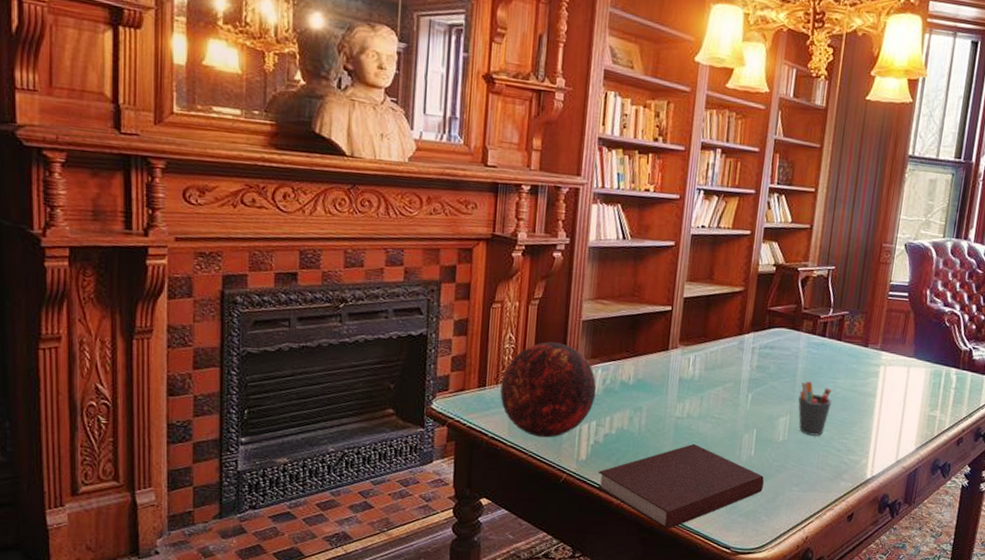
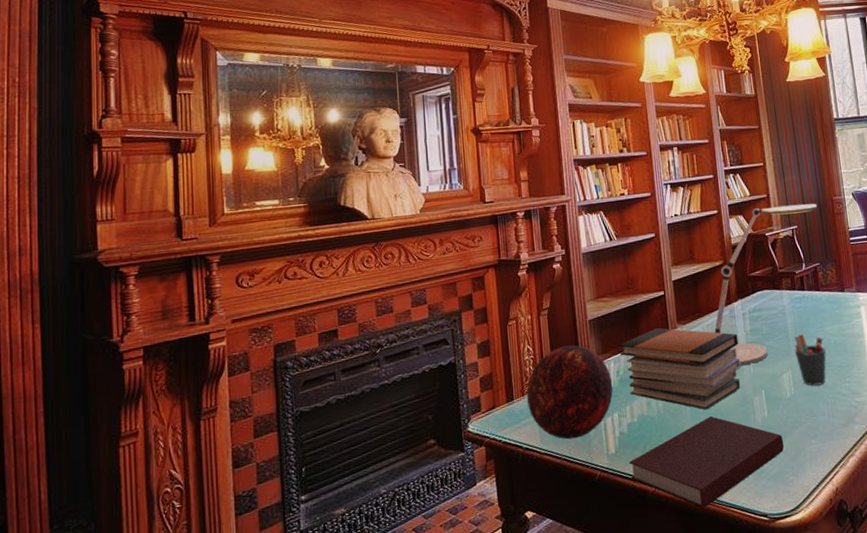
book stack: none [610,343,742,437] -> present [619,327,741,410]
desk lamp: none [717,238,863,401] -> present [714,203,817,365]

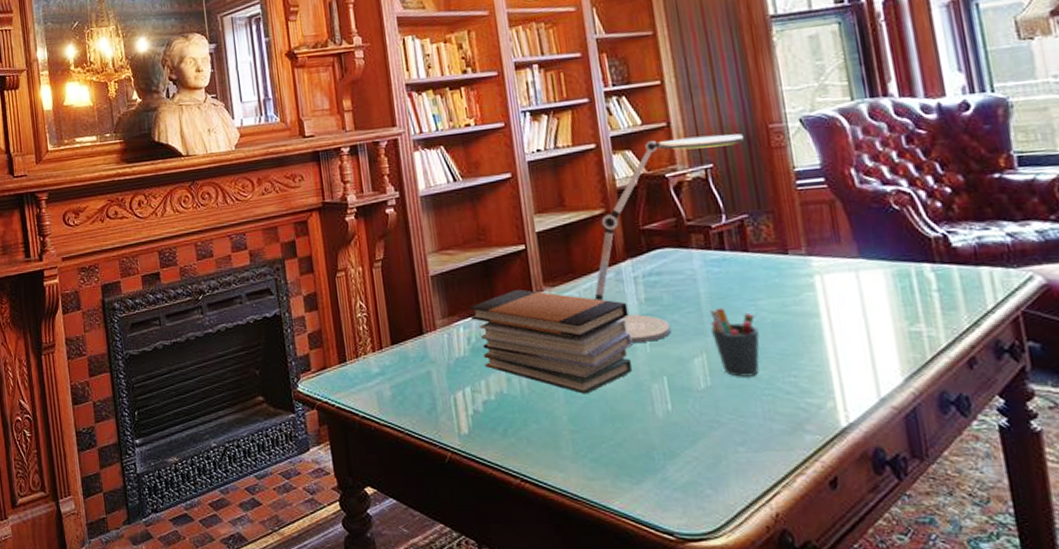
decorative orb: present [527,345,613,440] -> none [361,304,464,412]
notebook: present [629,416,784,509] -> none [487,403,697,514]

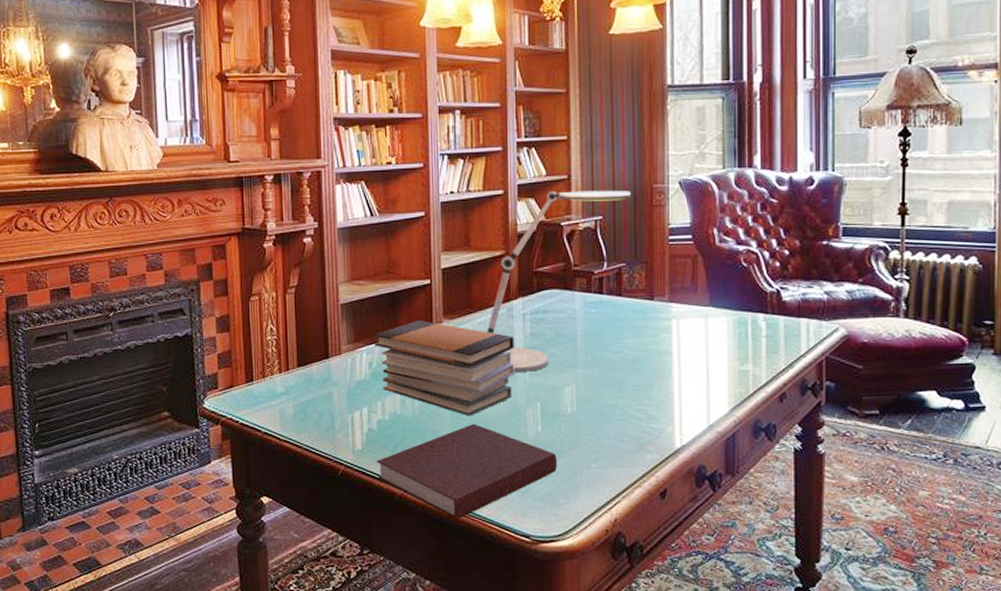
notebook: none [487,403,697,514] -> present [377,424,558,520]
pen holder: present [709,307,760,377] -> none [583,344,621,404]

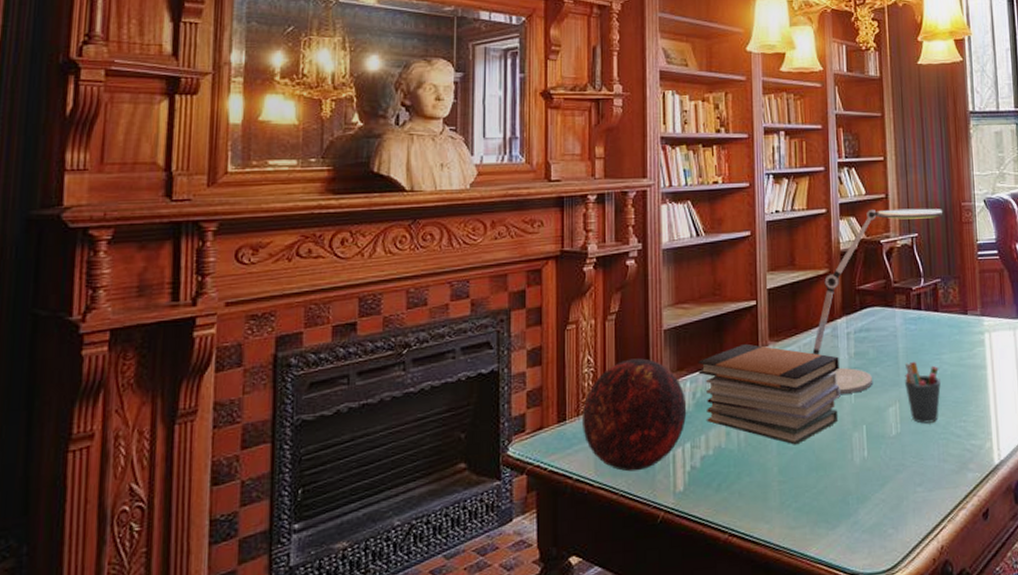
decorative orb: none [268,329,364,429] -> present [583,358,687,472]
notebook: present [377,424,558,520] -> none [700,453,885,563]
pen holder: none [583,344,621,404] -> present [904,361,941,424]

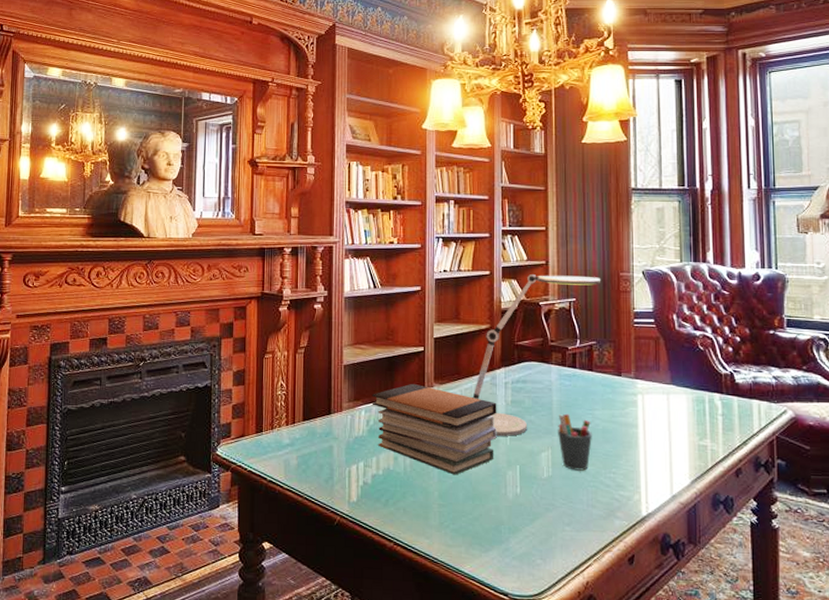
decorative orb: present [583,358,687,472] -> none [276,387,362,480]

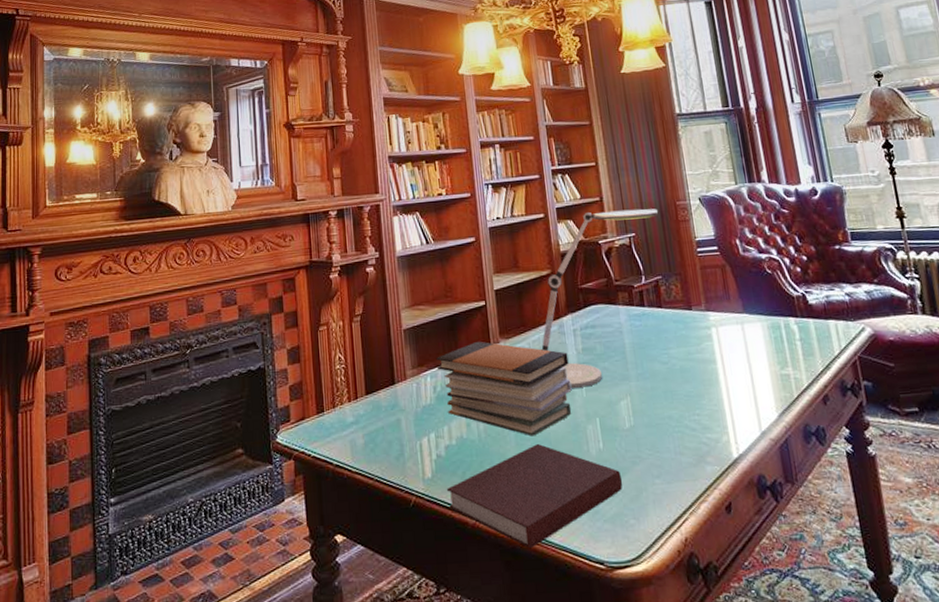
notebook: none [370,483,535,575] -> present [447,444,623,549]
pen holder: present [558,413,592,471] -> none [632,356,671,417]

